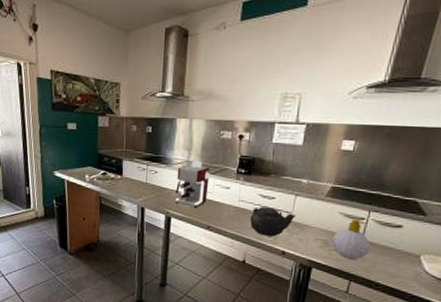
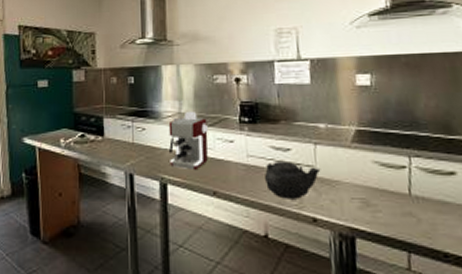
soap bottle: present [332,219,370,260] -> none [372,168,423,222]

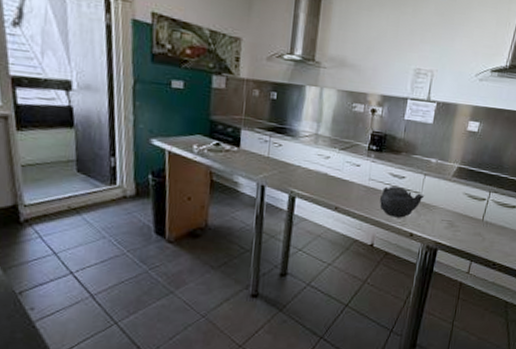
coffee maker: present [168,111,208,171] -> none [301,133,340,188]

